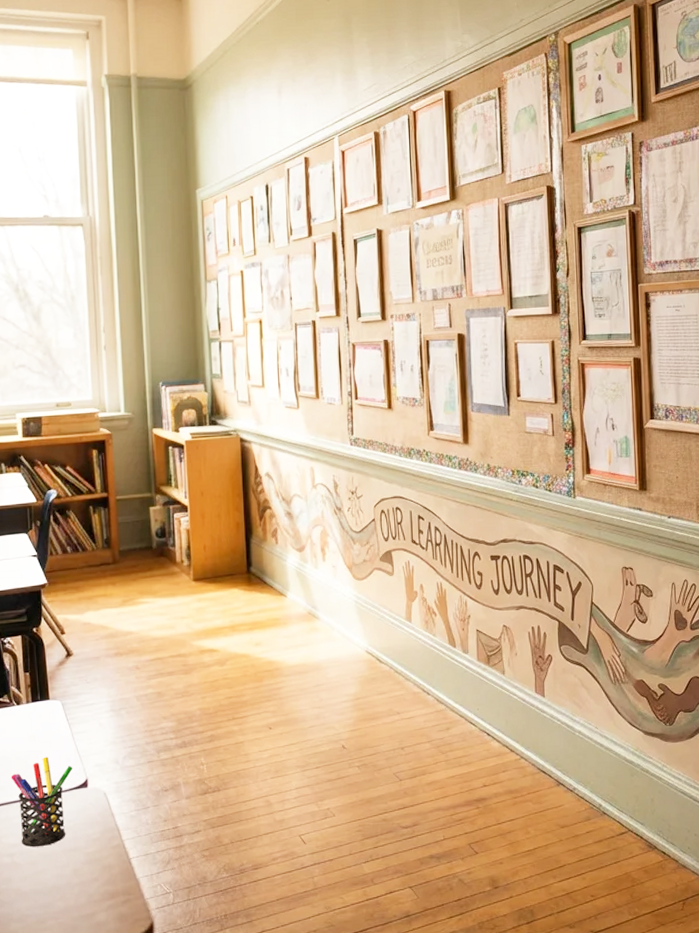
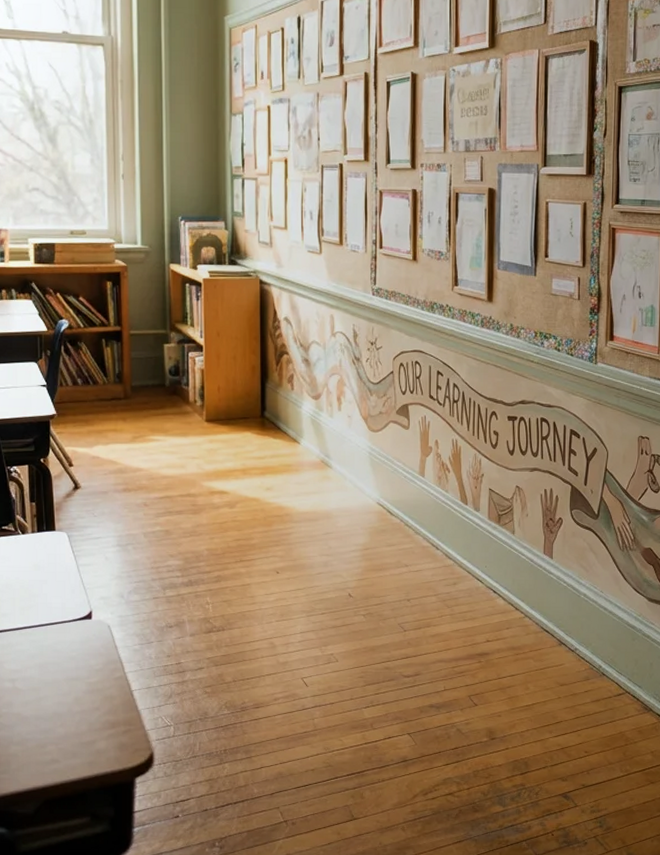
pen holder: present [11,757,73,848] -> none [14,587,77,674]

